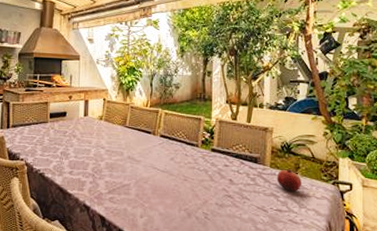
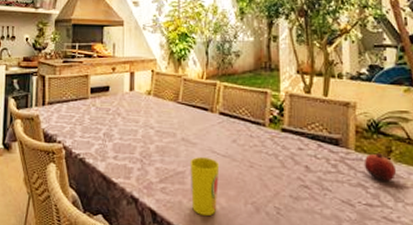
cup: none [134,172,159,221] -> present [190,157,220,217]

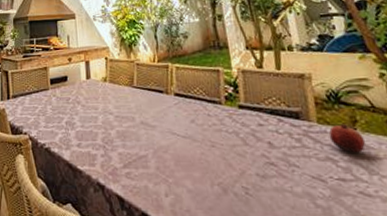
cup: present [190,157,220,217] -> none [151,140,184,201]

